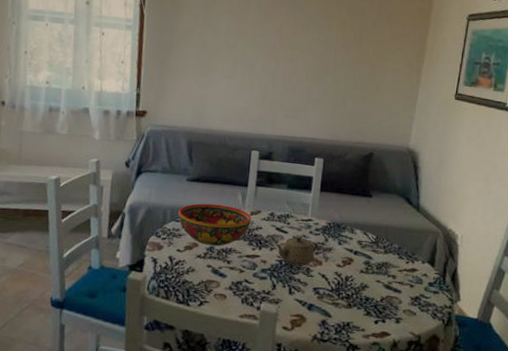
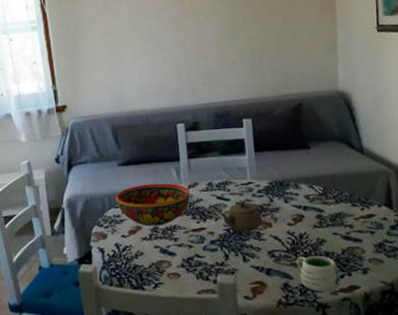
mug: none [337,297,375,335] -> present [296,256,341,292]

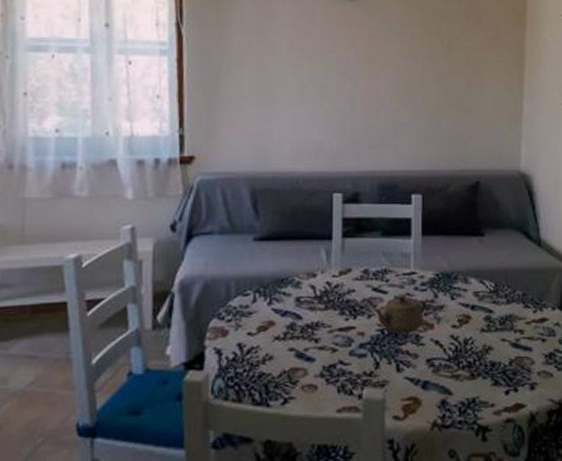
bowl: present [115,183,190,226] -> none [245,267,340,322]
mug: present [296,256,341,292] -> none [458,366,505,412]

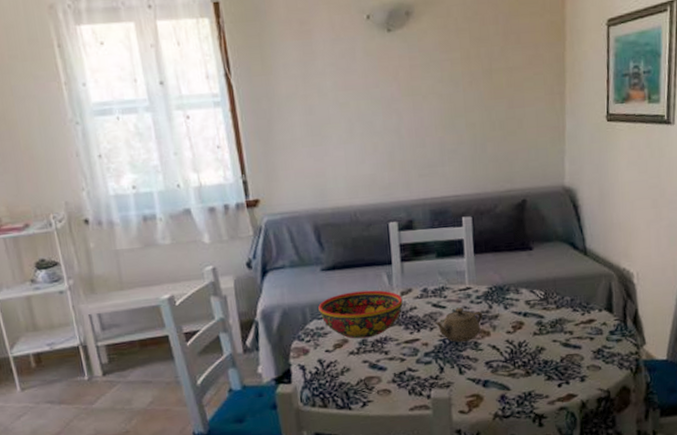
bowl: none [245,267,340,322] -> present [318,290,403,339]

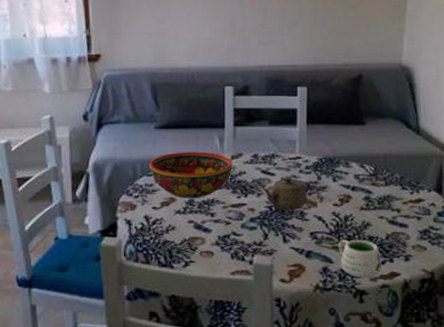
mug: none [514,364,558,403] -> present [339,239,381,278]

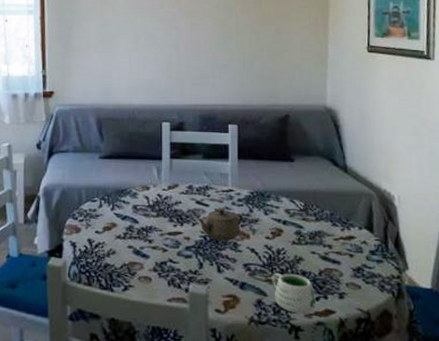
bowl: present [149,151,232,199] -> none [93,180,169,225]

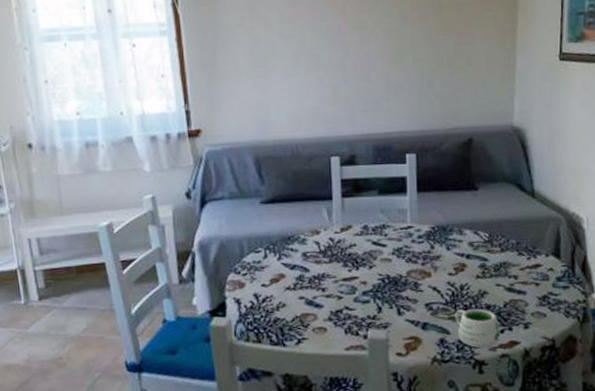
teapot: present [197,207,244,241] -> none [374,246,425,282]

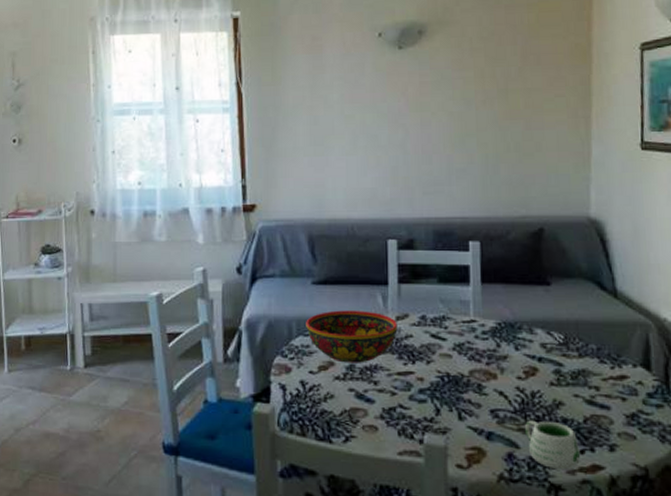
bowl: none [256,225,342,274] -> present [306,310,398,363]

